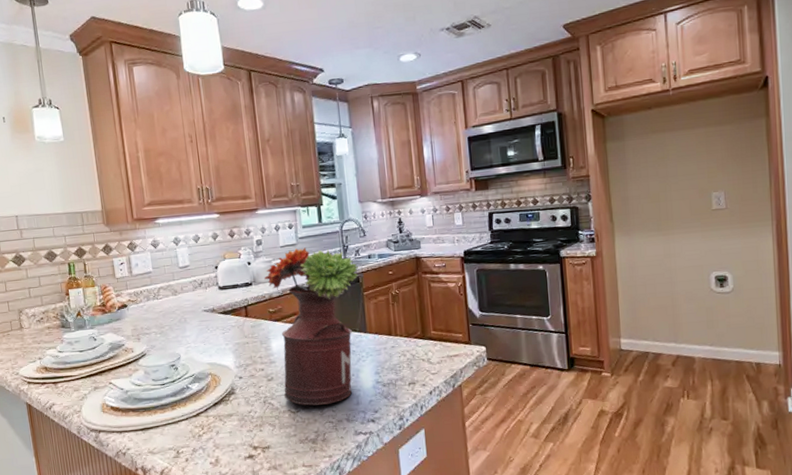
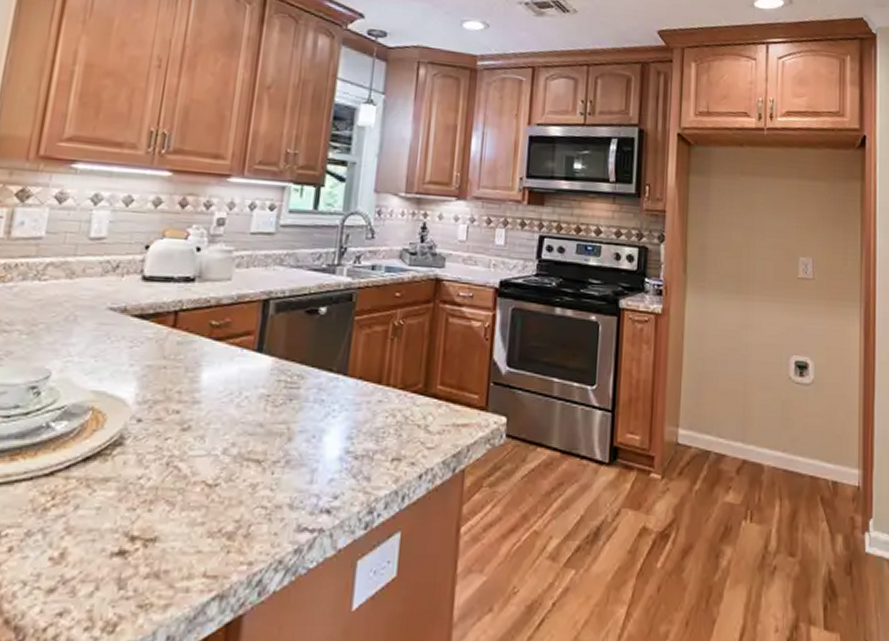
flower arrangement: present [264,247,359,406] -> none [201,239,354,478]

